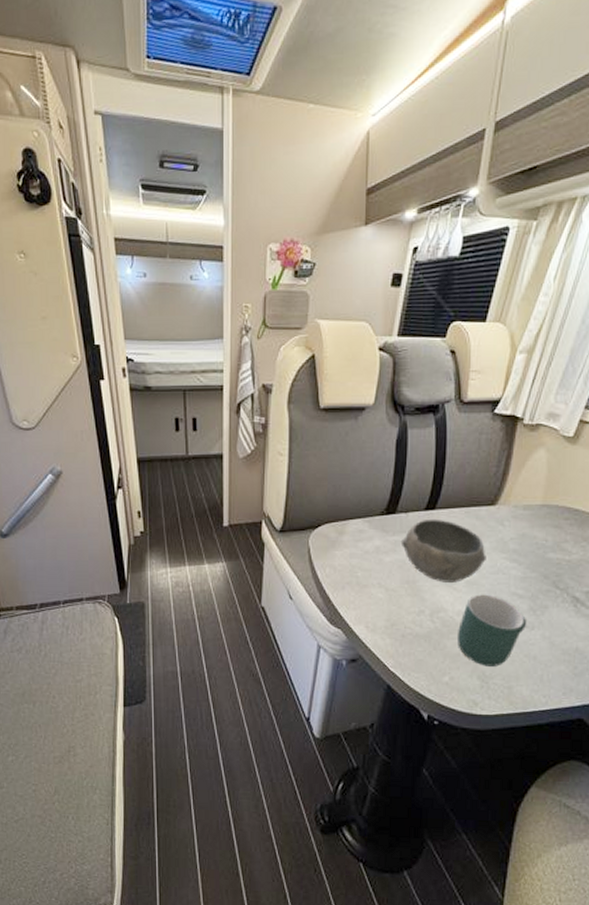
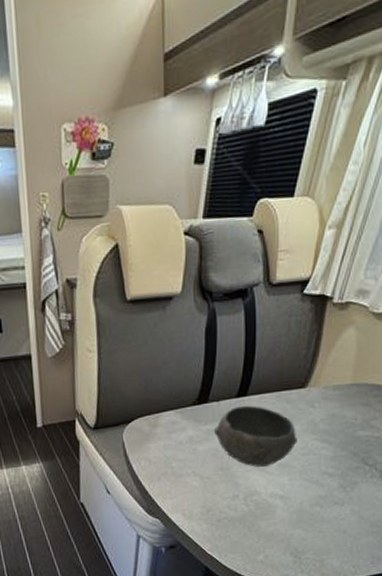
mug: present [458,594,527,667] -> none [271,475,338,543]

